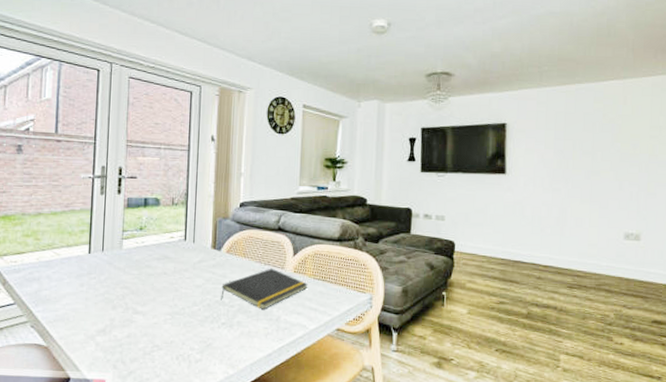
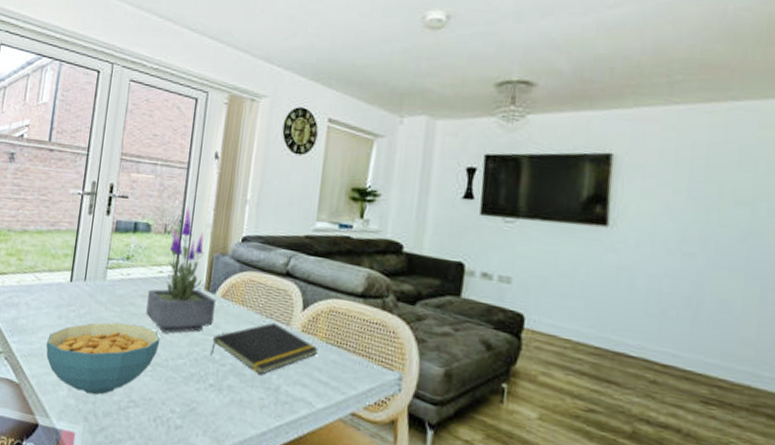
cereal bowl: none [70,283,176,346] -> present [46,322,161,395]
potted plant: none [162,182,222,287] -> present [146,207,216,334]

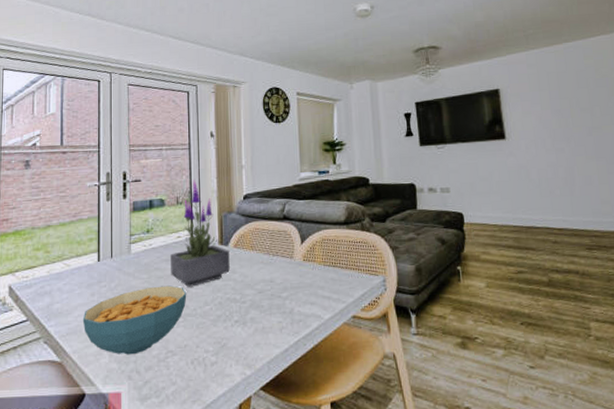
notepad: present [210,322,319,375] -> none [231,258,319,303]

